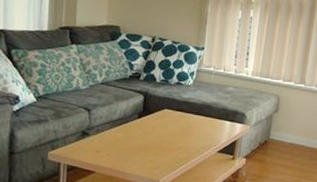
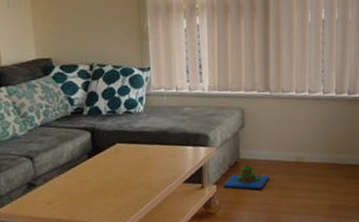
toy house: none [252,144,294,168] -> present [223,164,270,190]

